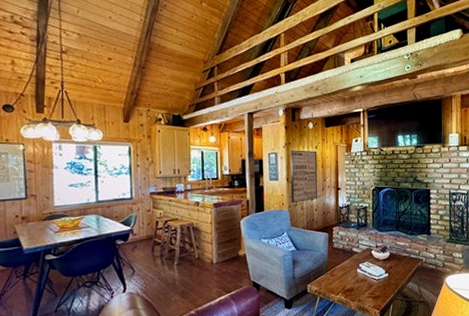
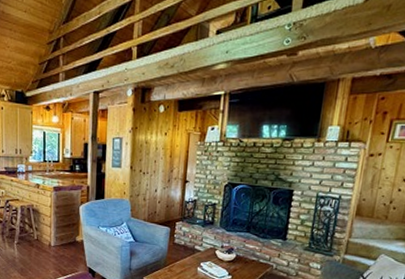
wall art: present [290,150,318,203] -> none [133,135,166,193]

